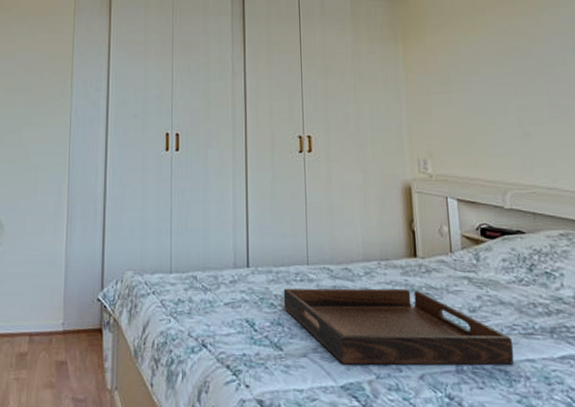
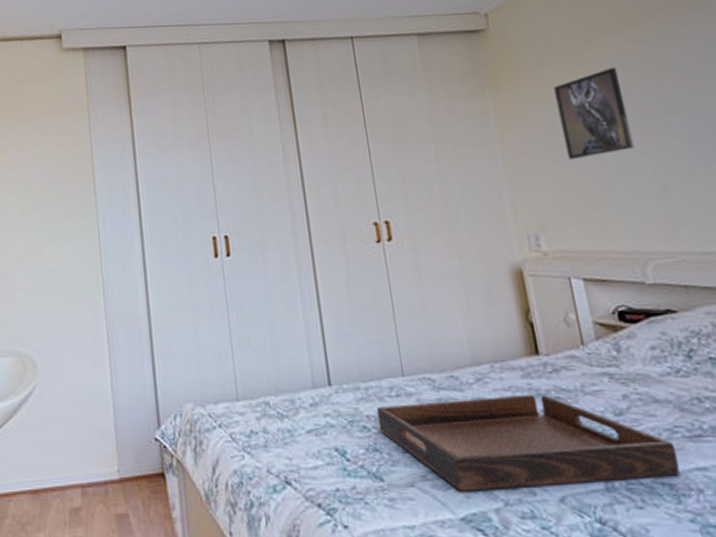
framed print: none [451,32,507,102] -> present [553,67,635,159]

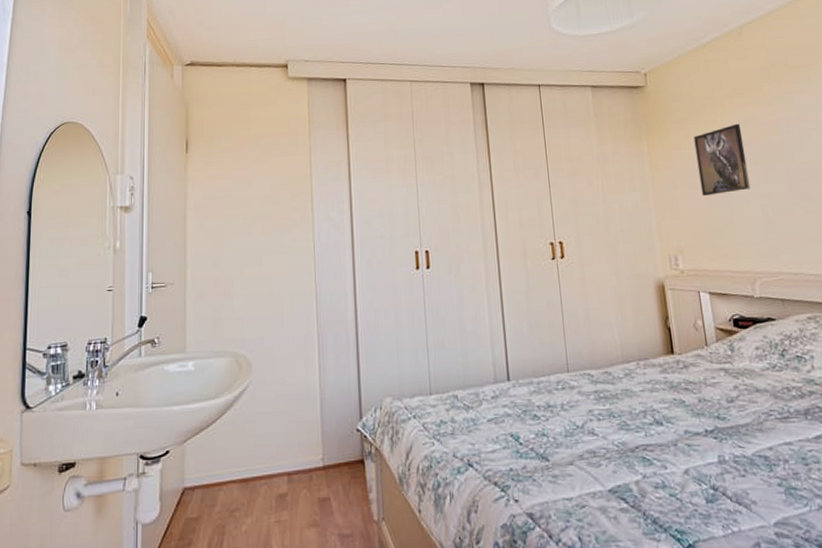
serving tray: present [376,394,680,492] -> none [545,386,773,468]

